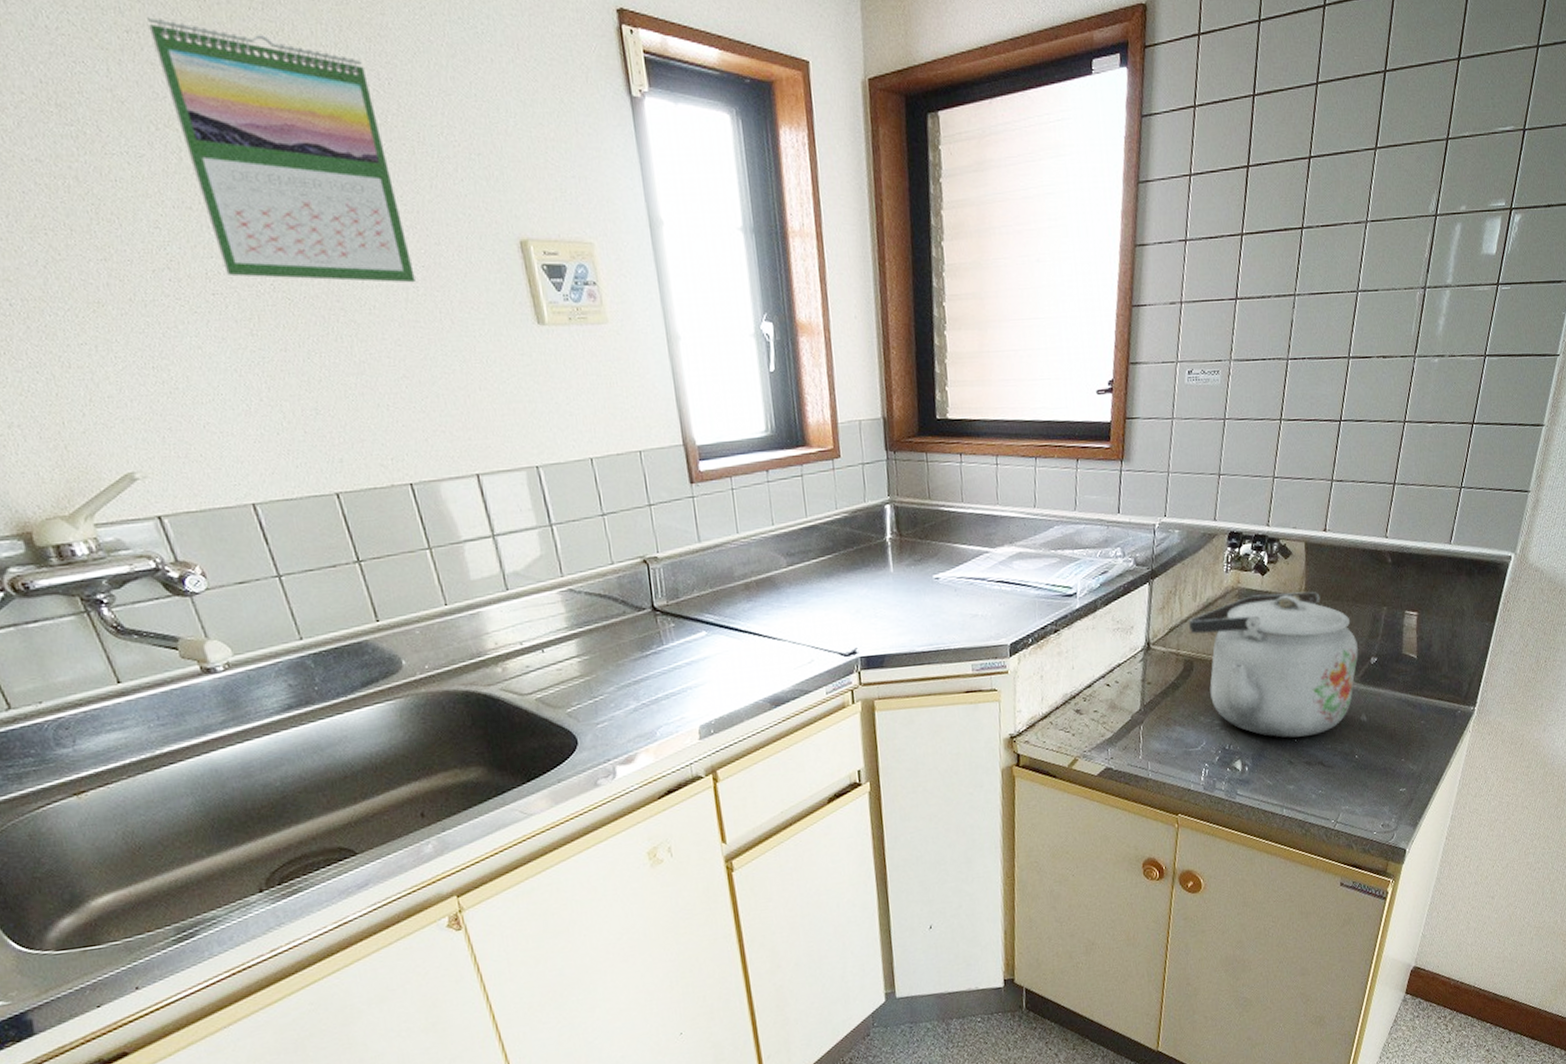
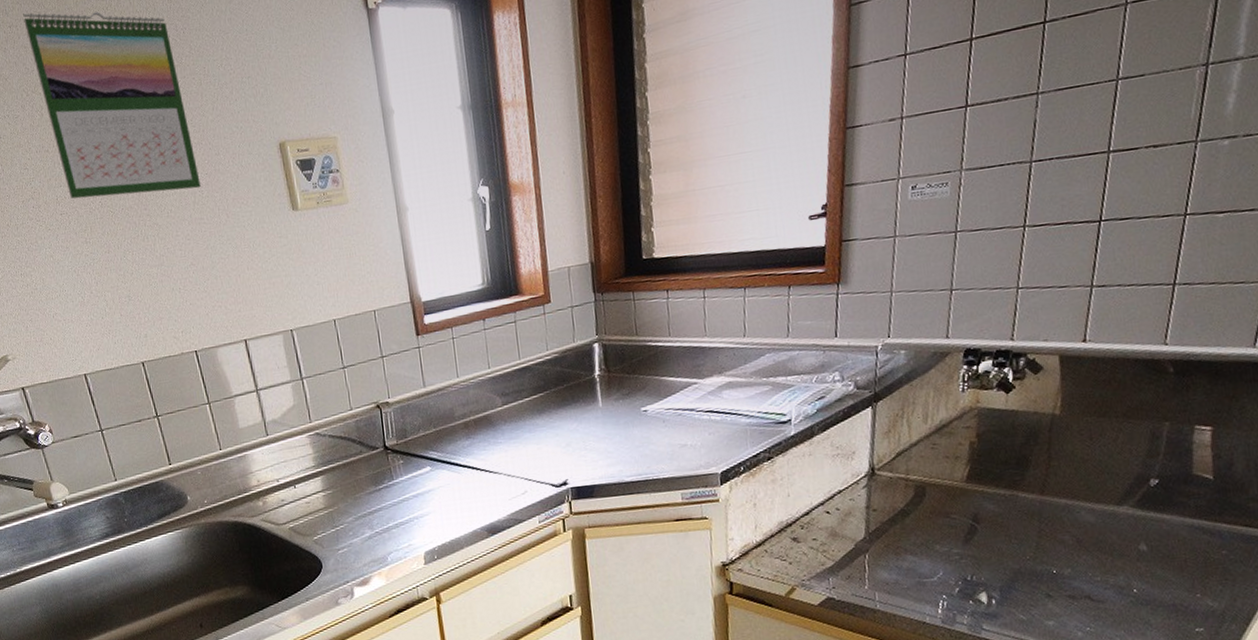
kettle: present [1189,591,1358,738] -> none [919,408,1133,569]

